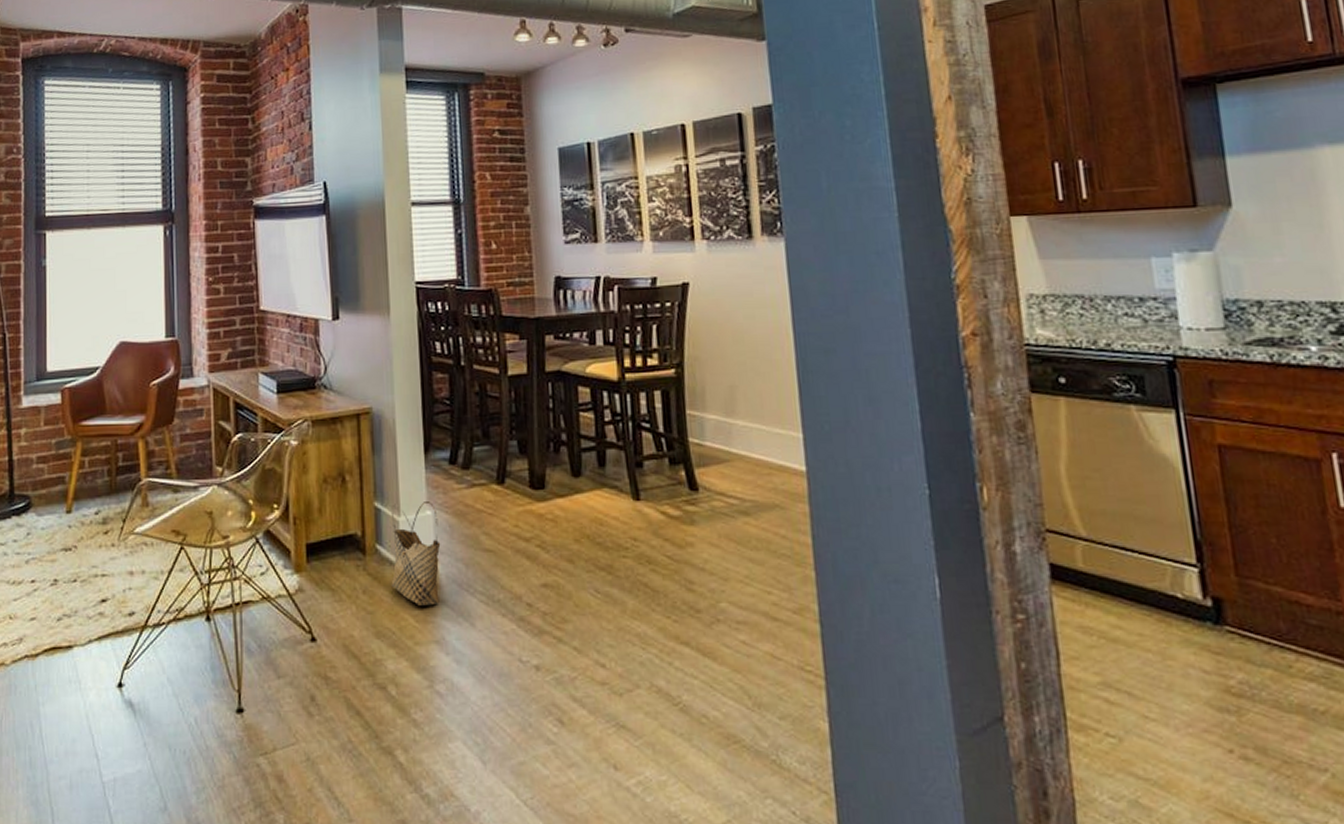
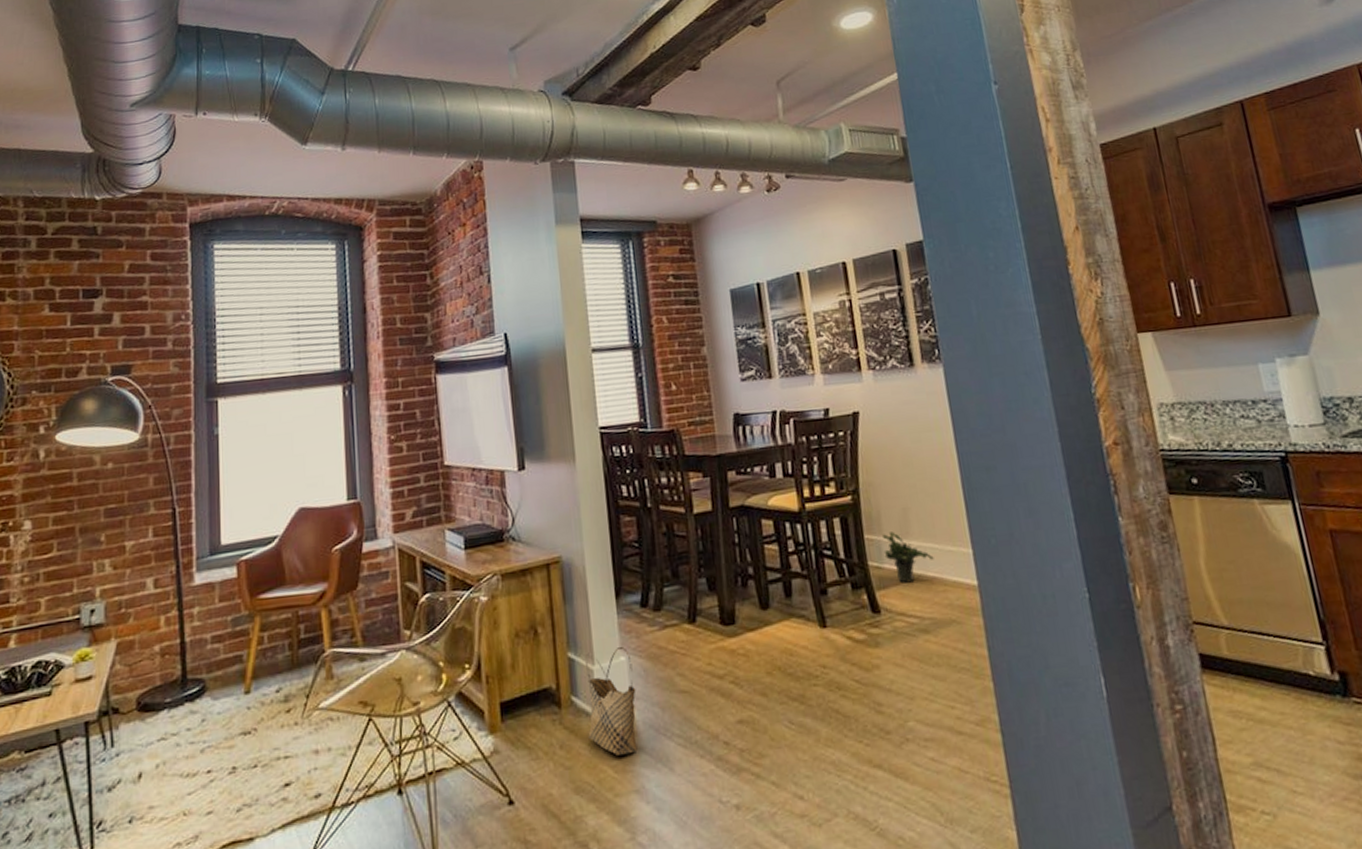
potted plant: none [705,409,760,463] -> present [881,532,934,583]

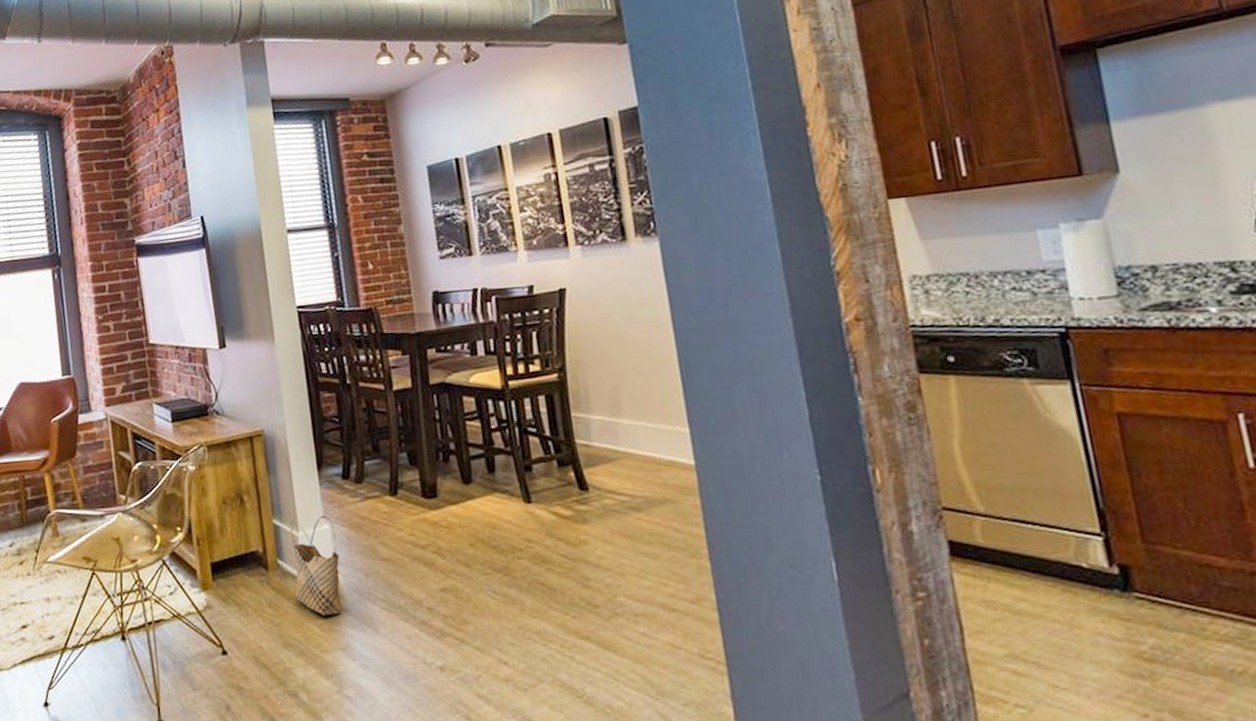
potted plant: present [881,532,934,583] -> none [590,410,647,462]

